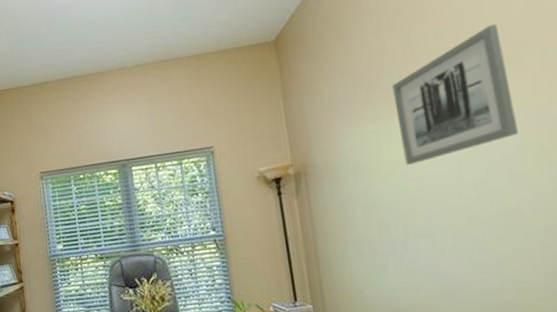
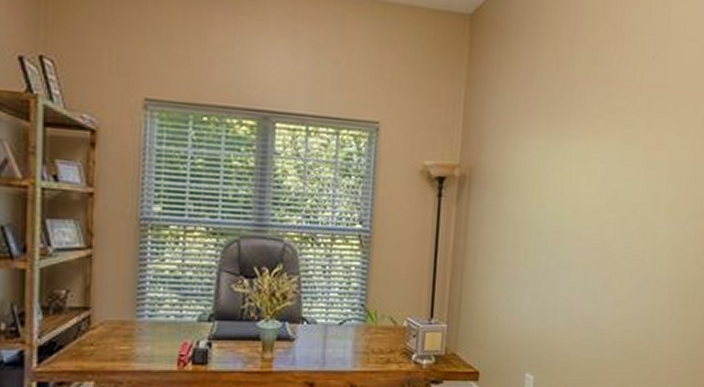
wall art: present [391,24,518,165] -> none [564,68,668,192]

